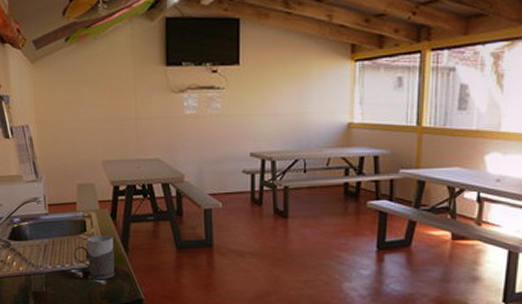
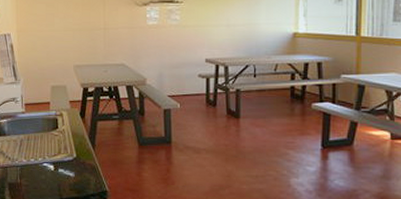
mug: present [73,234,115,279] -> none [46,131,82,172]

